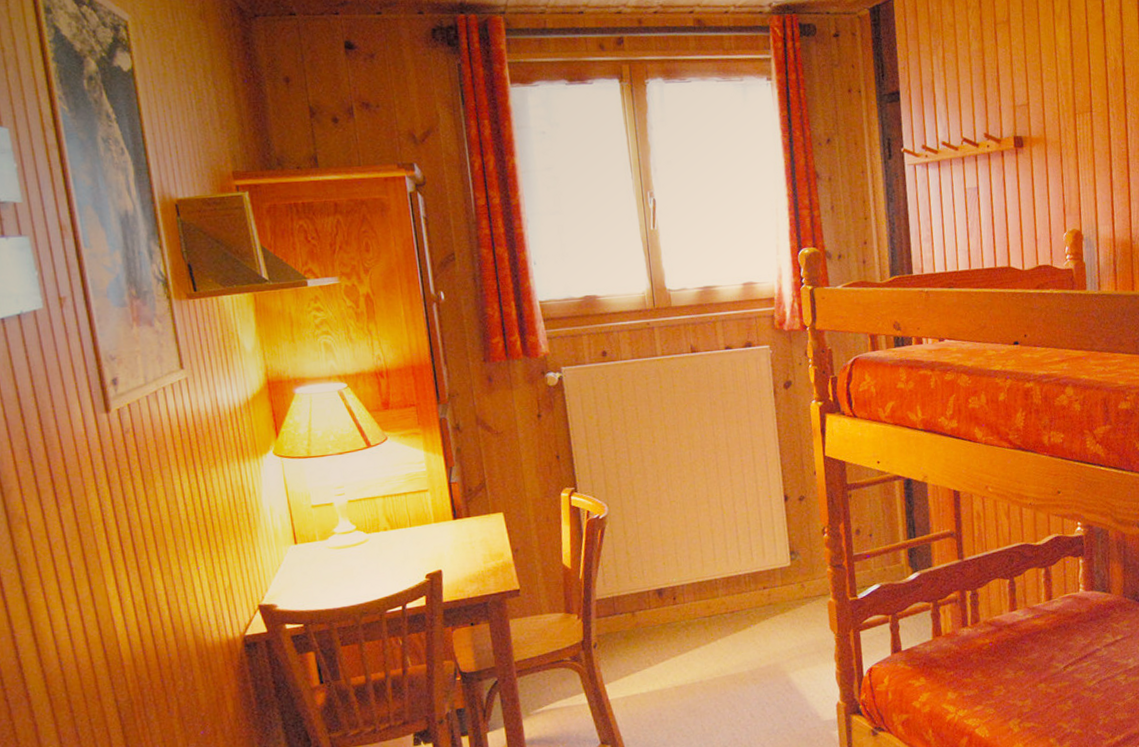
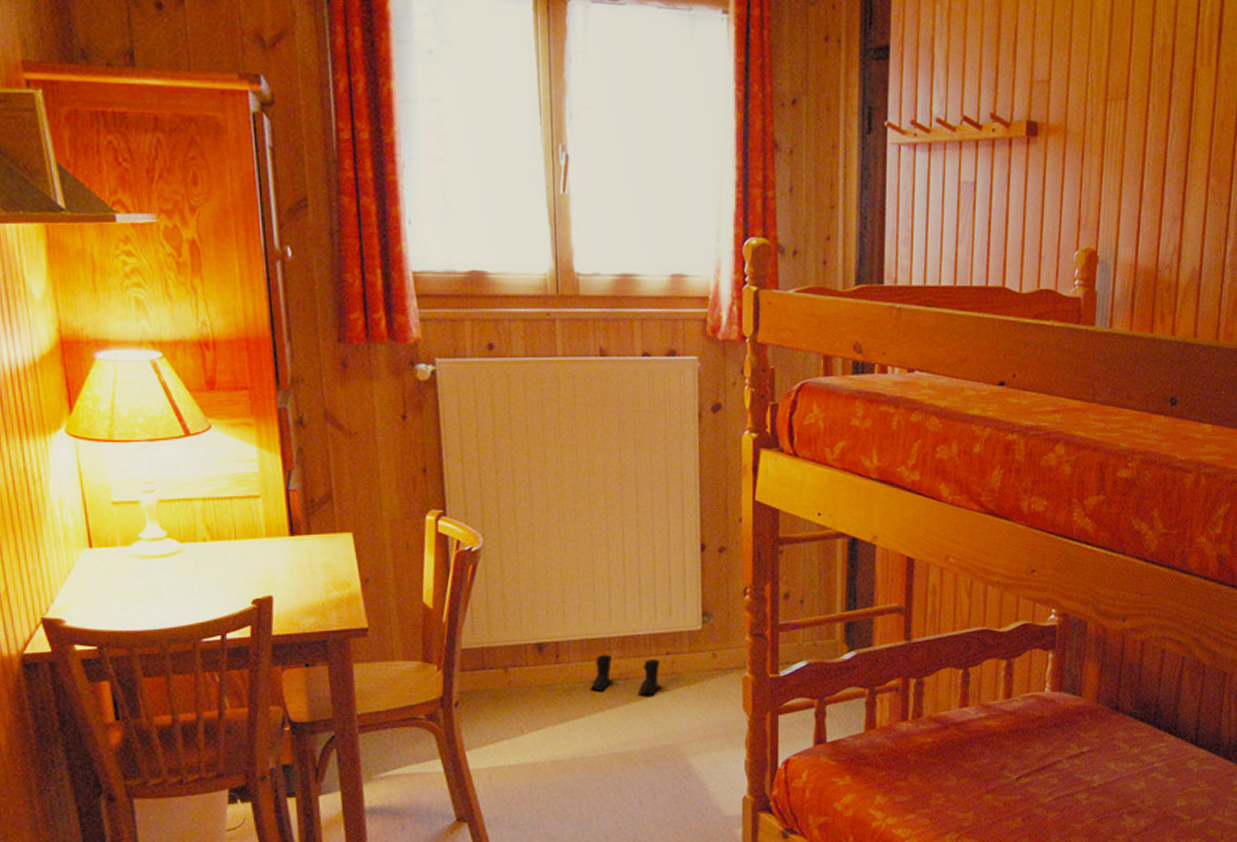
boots: none [703,593,762,625] -> present [589,654,661,696]

